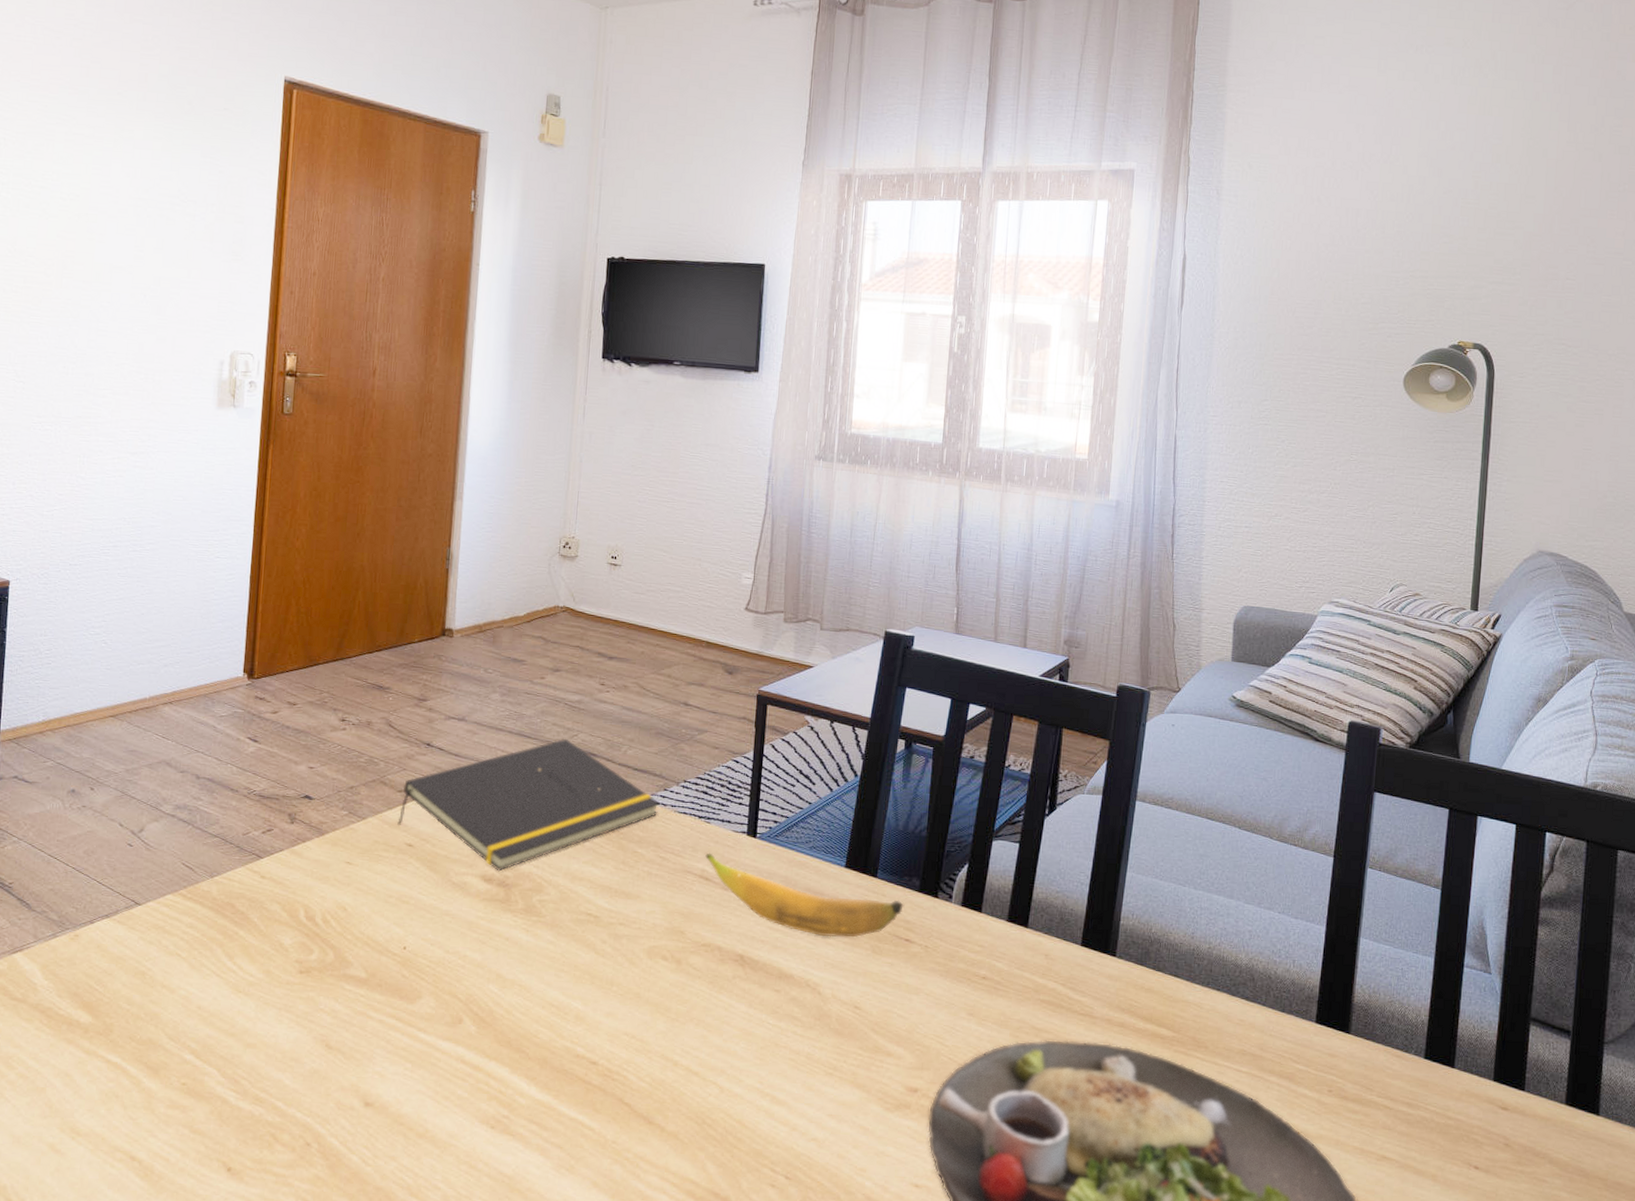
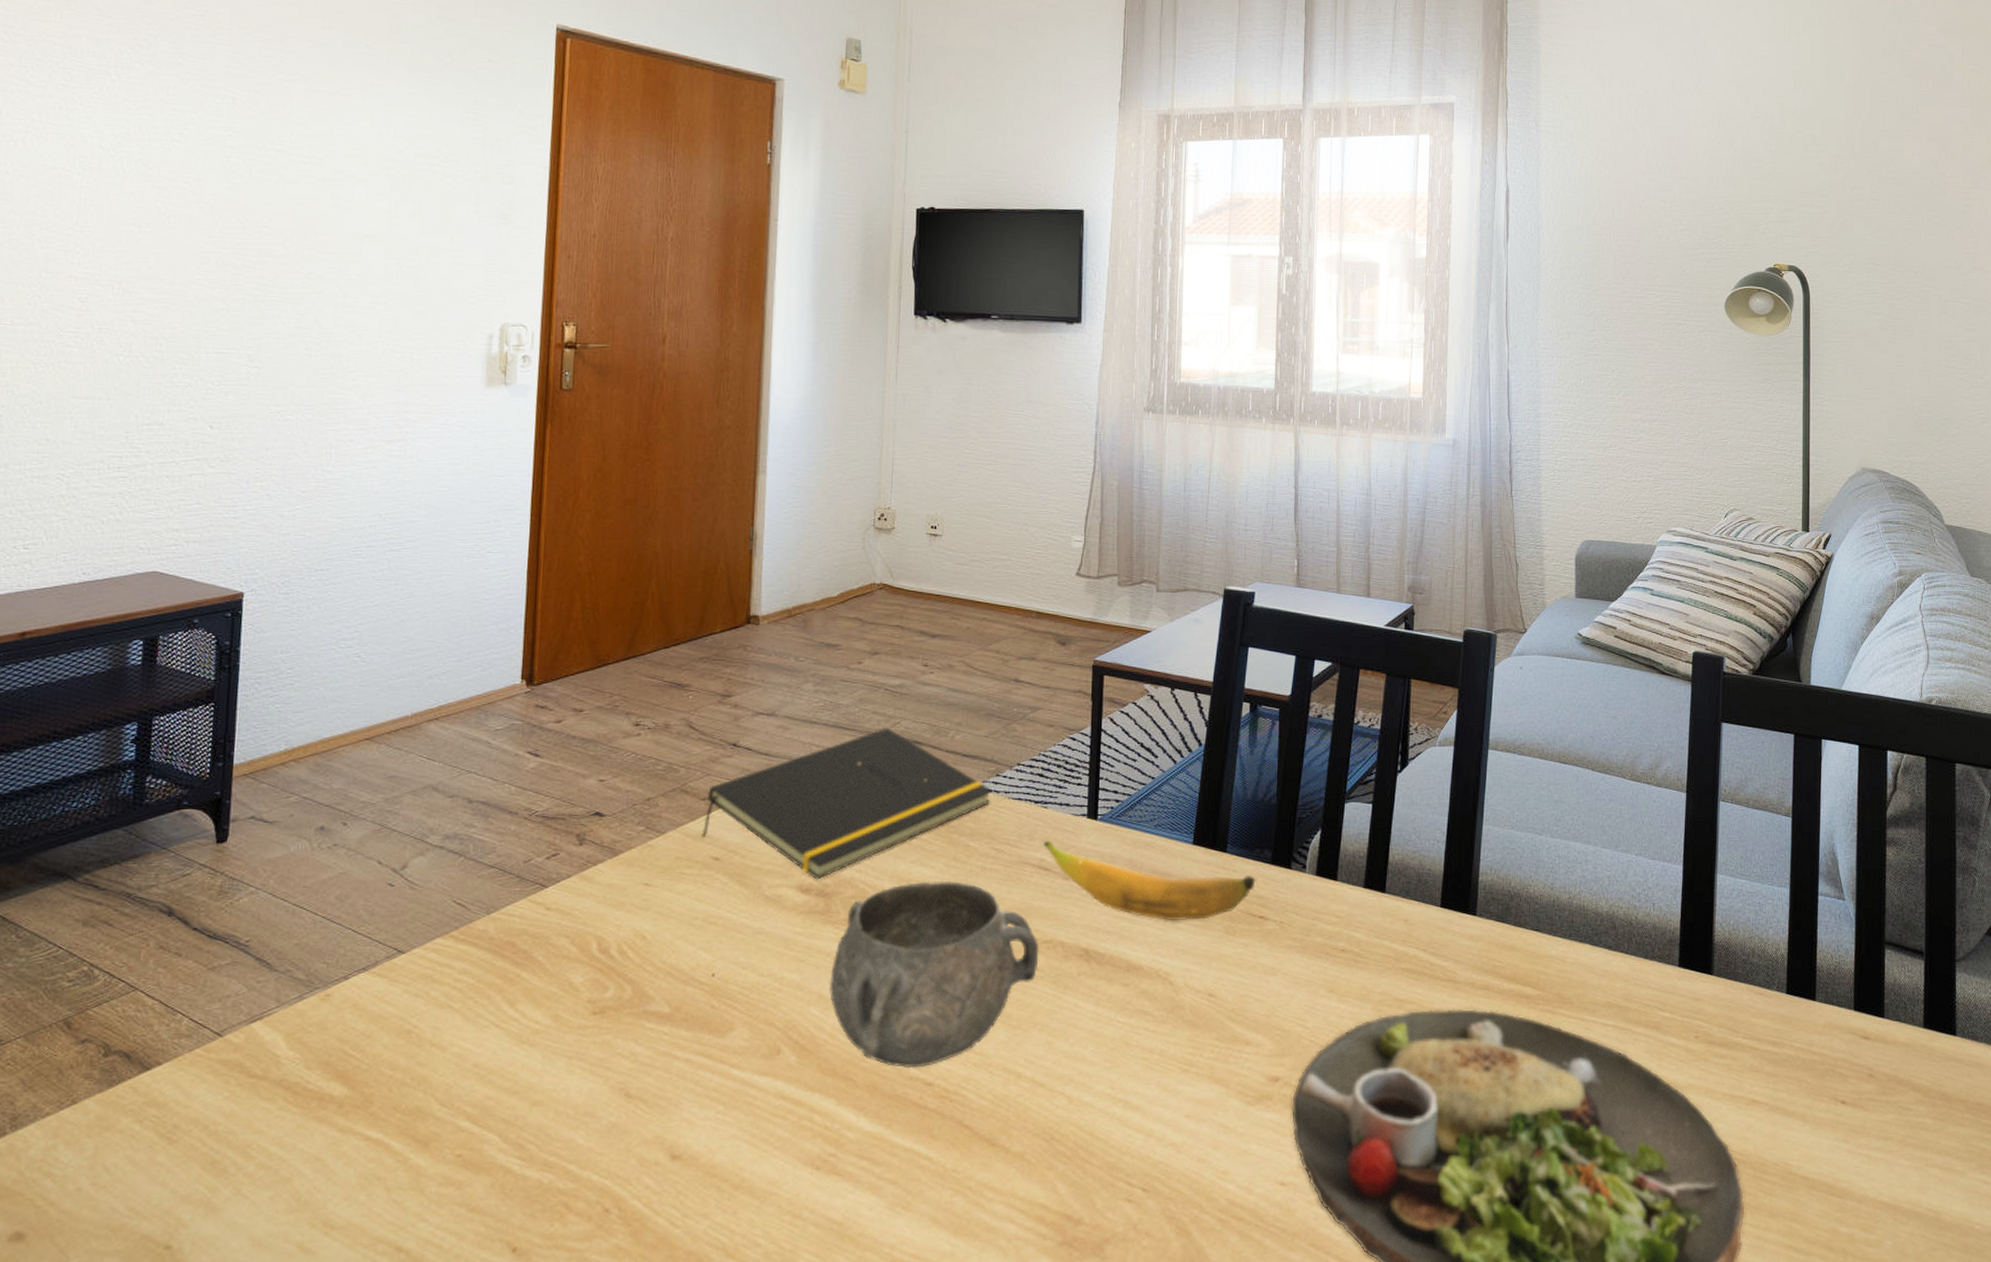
decorative bowl: none [506,880,698,1047] -> present [828,880,1039,1069]

